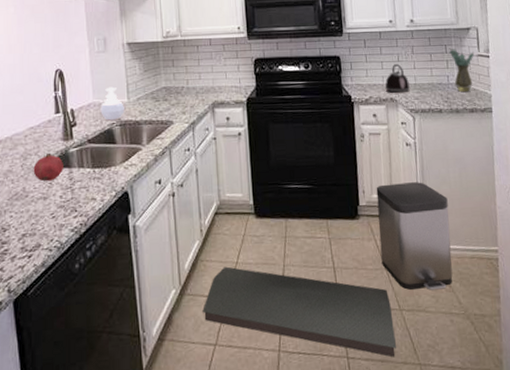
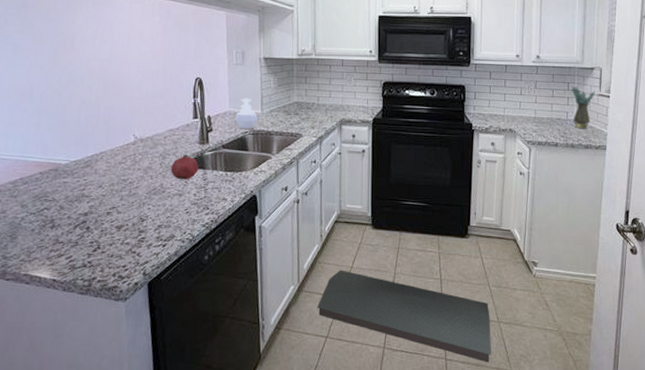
pedal bin: present [376,182,453,291] -> none [486,208,554,307]
kettle: present [385,63,410,94] -> none [505,96,529,126]

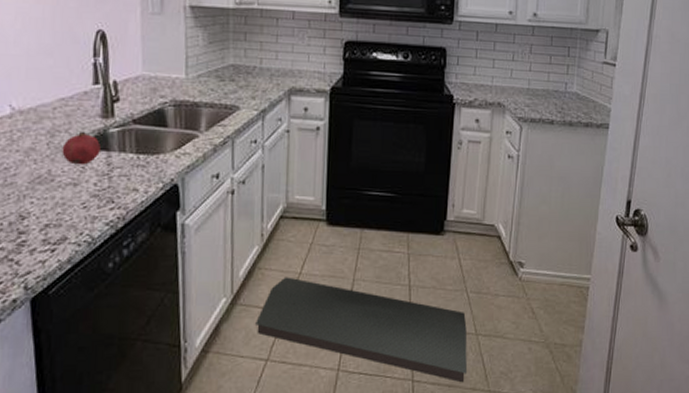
soap dispenser: present [235,98,258,130] -> none [150,58,181,100]
vase: present [571,86,595,129] -> none [572,51,599,104]

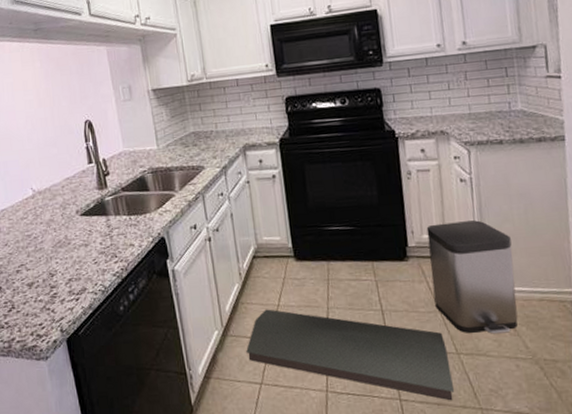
fruit: present [62,131,101,165] -> none [72,201,101,229]
pedal bin: none [463,199,545,316] -> present [426,220,518,334]

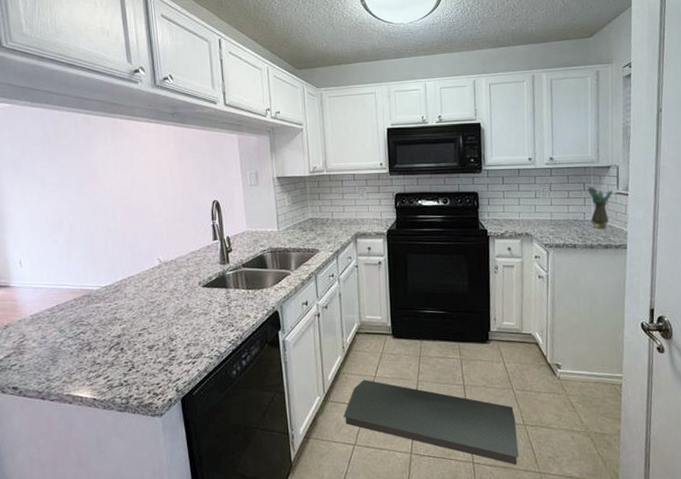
pedal bin: present [426,220,518,334] -> none [507,312,577,410]
vase: none [510,70,542,120] -> present [587,186,612,229]

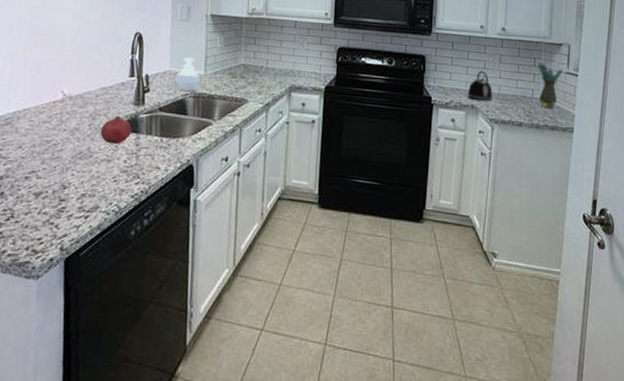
fruit: none [195,274,221,300] -> present [100,115,132,145]
soap dispenser: none [253,217,275,249] -> present [175,57,200,92]
door mat: present [344,379,520,465] -> none [253,253,445,366]
kettle: none [521,200,546,229] -> present [467,70,493,102]

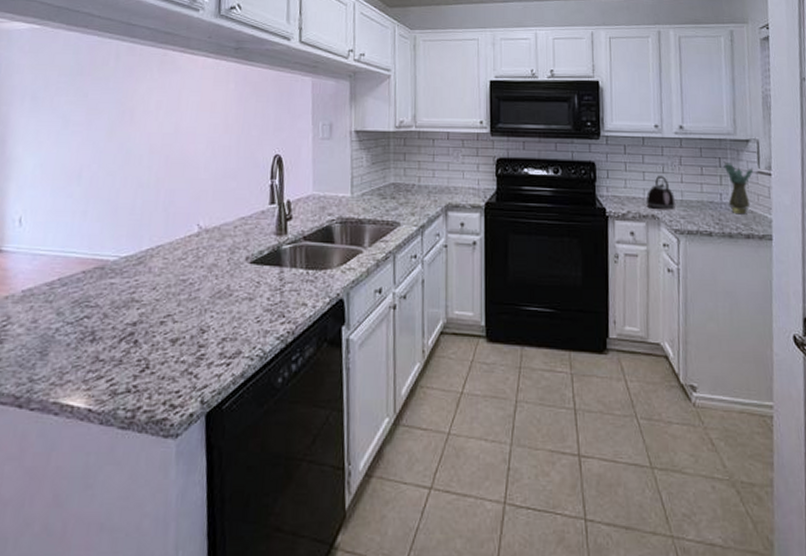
fruit: present [100,115,132,145] -> none [240,247,274,280]
soap dispenser: present [175,57,200,92] -> none [320,178,347,218]

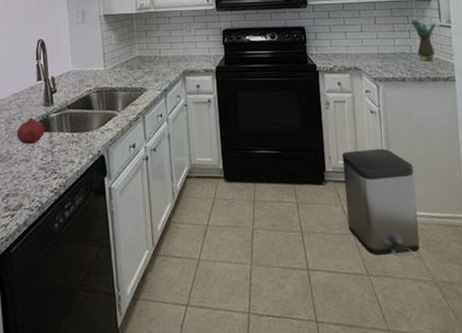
fruit: none [240,247,274,280] -> present [16,117,44,145]
pedal bin: none [629,315,717,447] -> present [342,149,420,256]
kettle: present [646,175,675,210] -> none [349,33,374,63]

